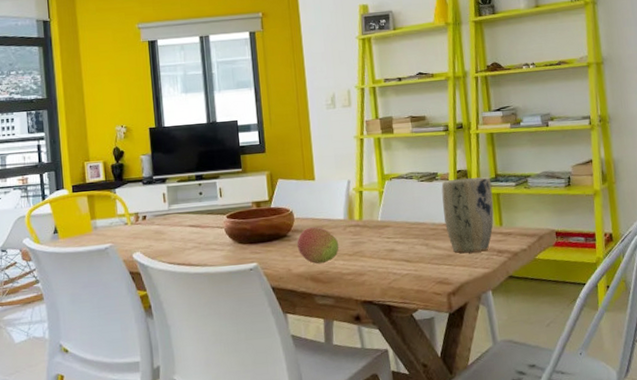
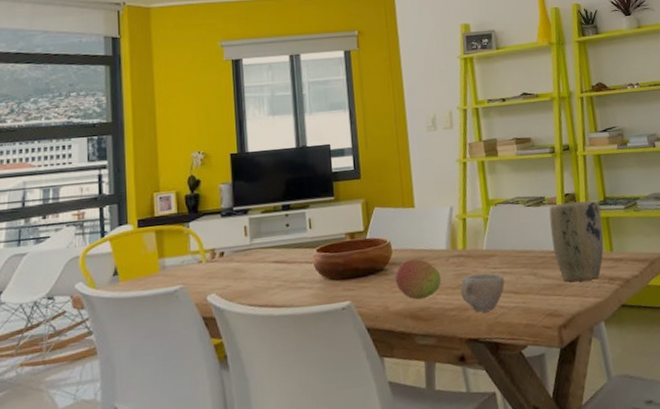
cup: none [356,242,398,278] -> present [460,273,505,312]

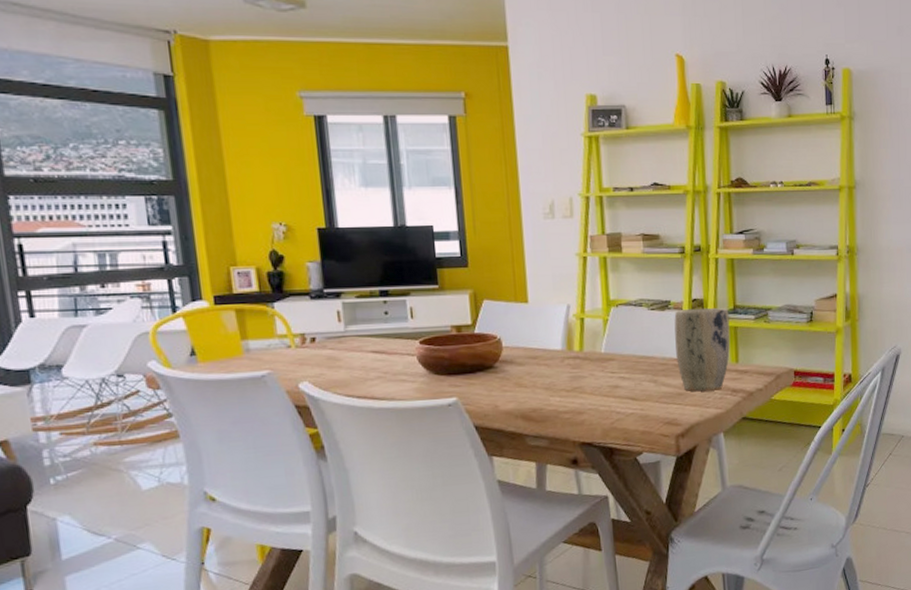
fruit: present [395,258,442,300] -> none [505,357,556,401]
cup: present [460,273,505,312] -> none [575,377,623,417]

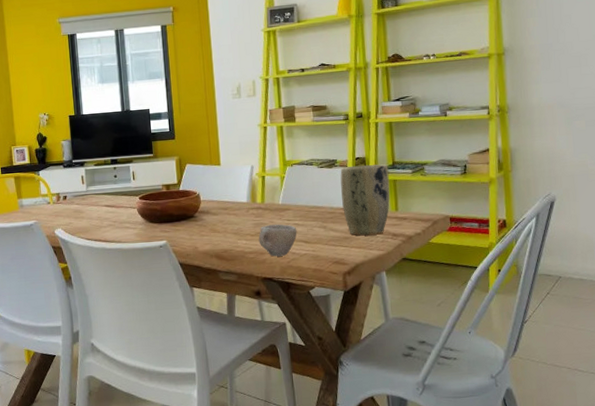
cup: none [575,377,623,417] -> present [258,224,297,257]

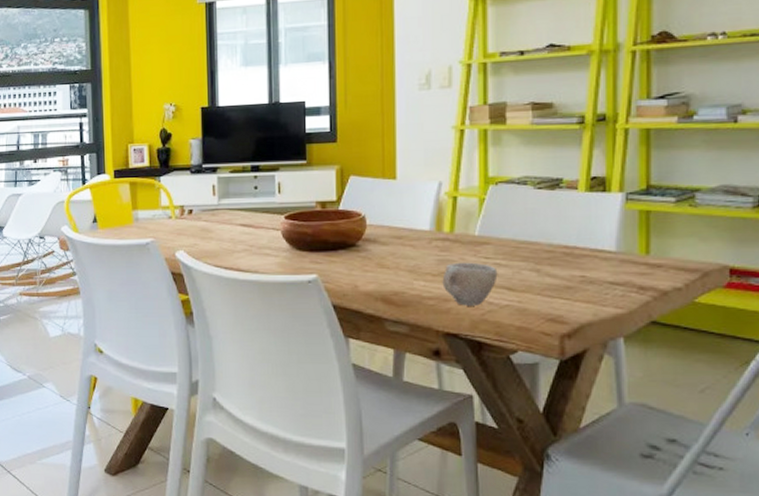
plant pot: present [340,164,390,236] -> none [566,187,640,286]

